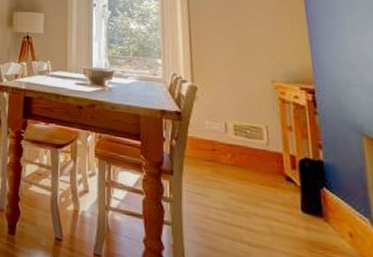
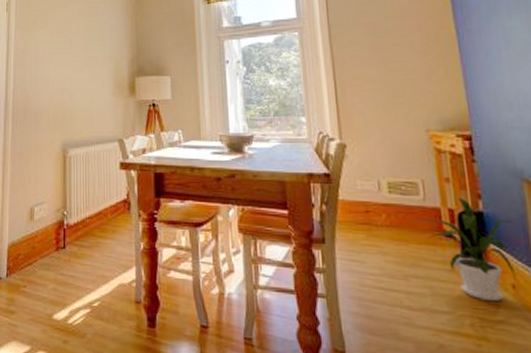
house plant: none [265,145,353,248] -> present [423,197,516,302]

